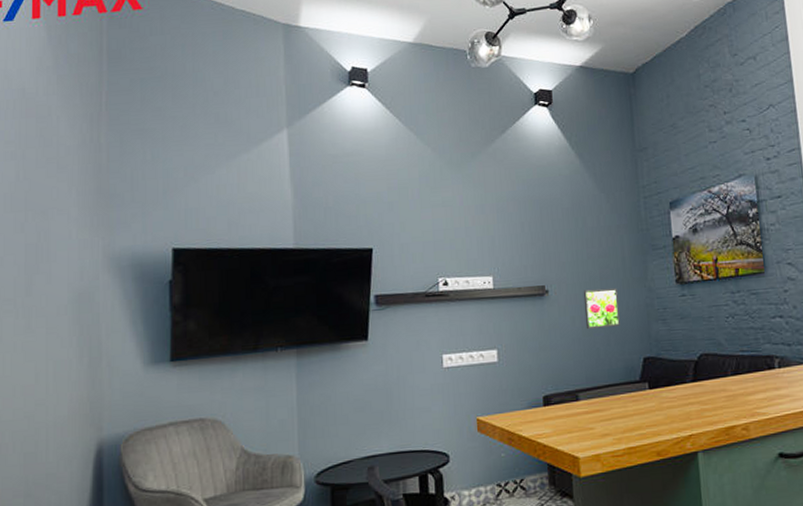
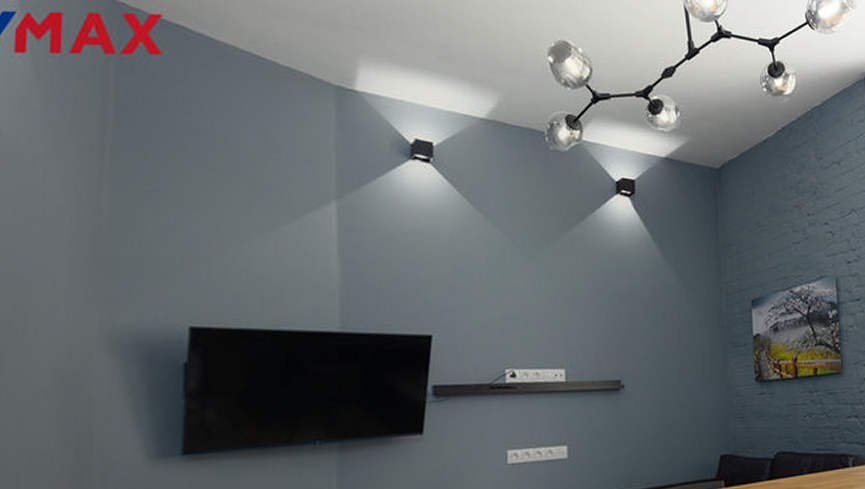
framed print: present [583,288,620,329] -> none [660,384,698,425]

